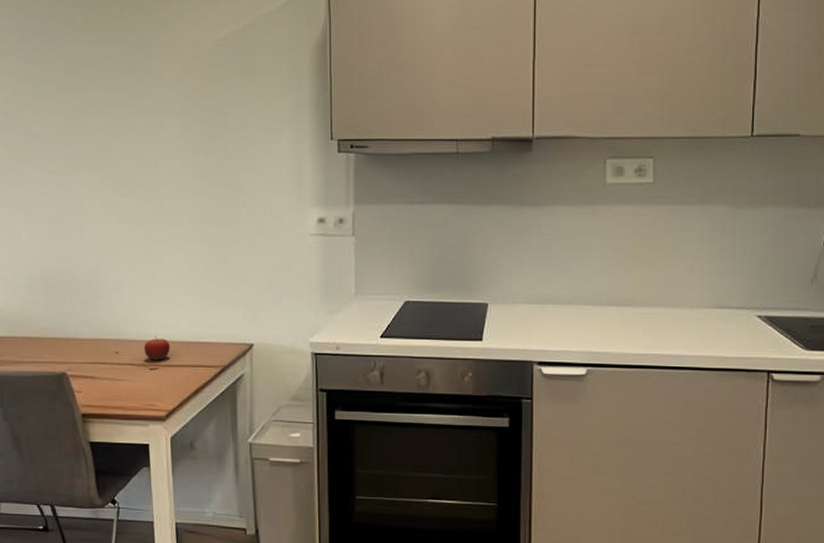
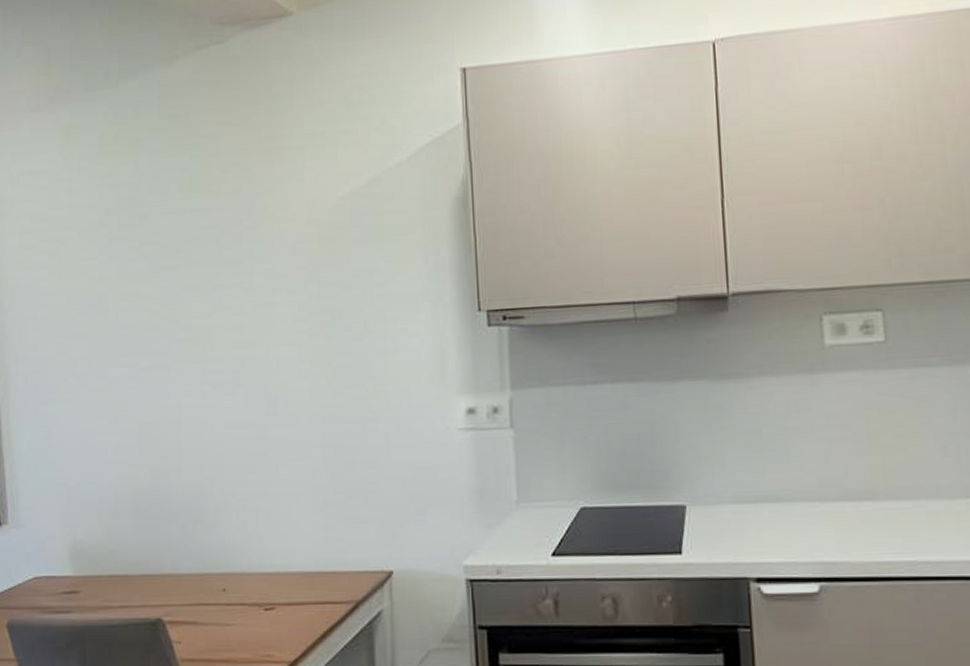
fruit: present [144,336,171,361] -> none [257,567,290,598]

